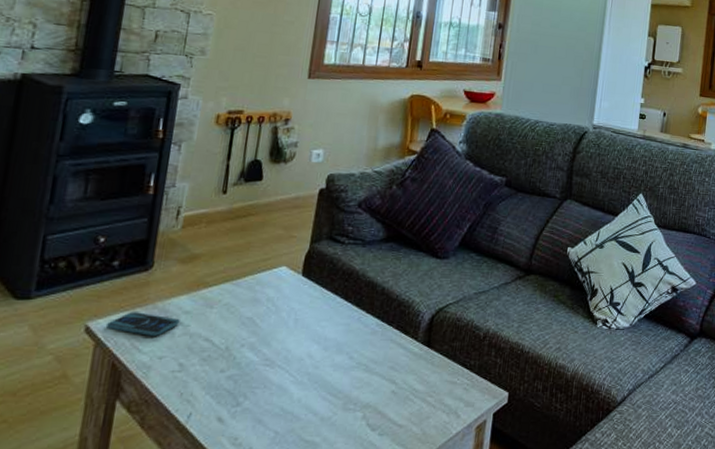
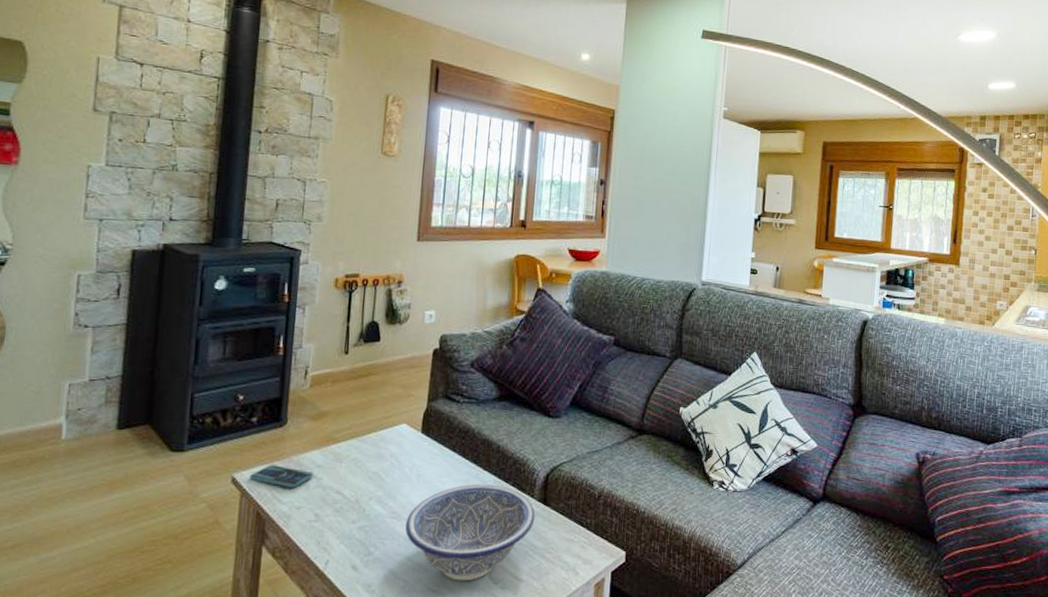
decorative bowl: none [279,327,419,429] -> present [405,484,536,581]

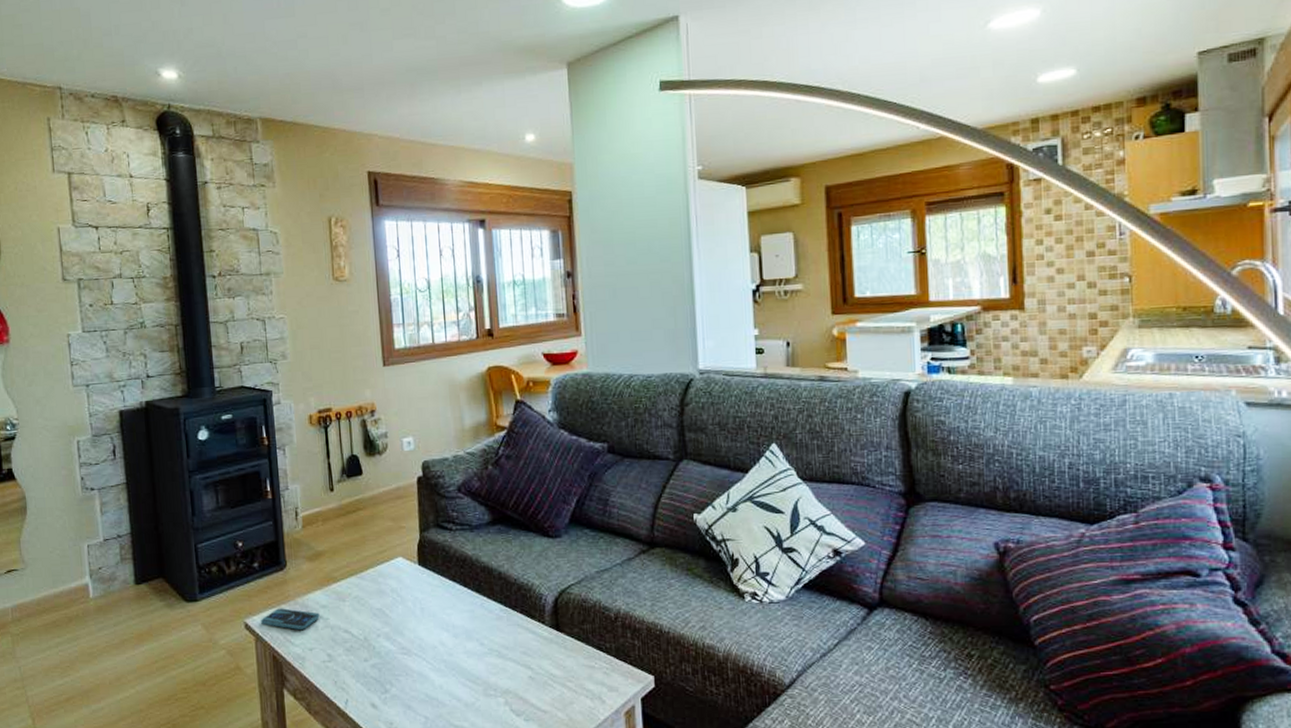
decorative bowl: present [405,484,536,581] -> none [417,613,550,715]

